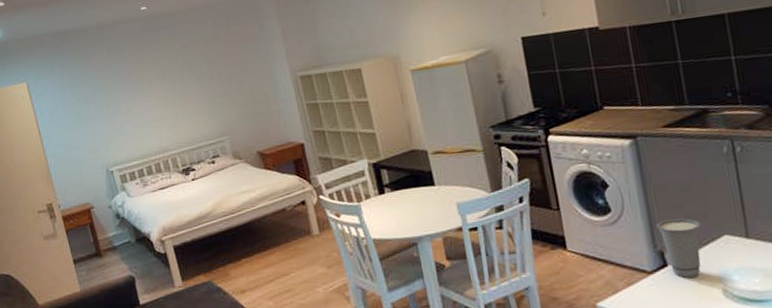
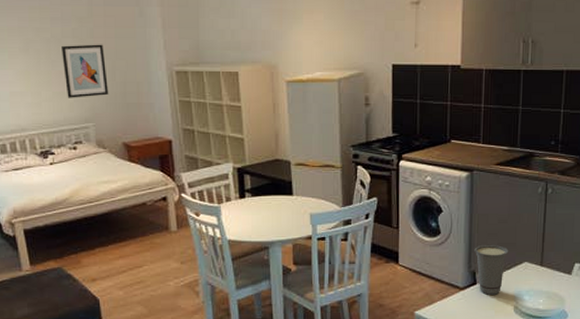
wall art: none [193,61,240,116] -> present [62,44,109,98]

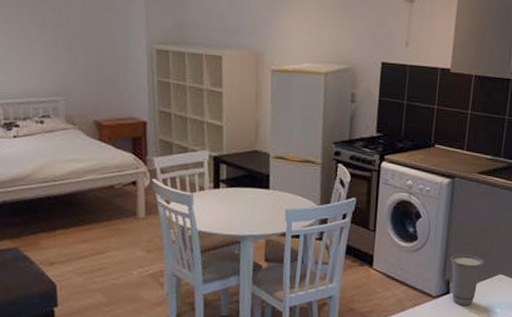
wall art: present [62,44,109,98] -> none [35,11,83,69]

